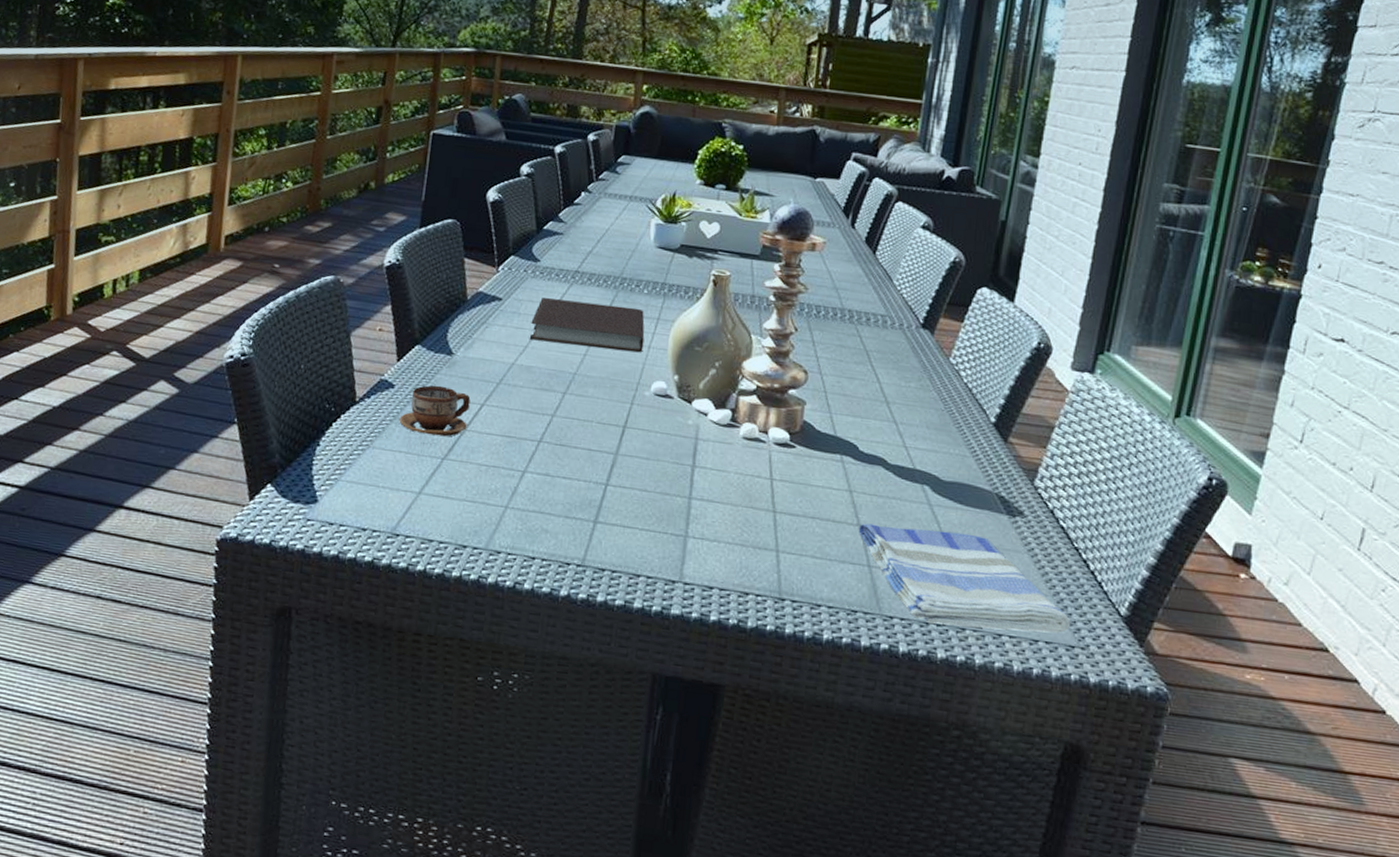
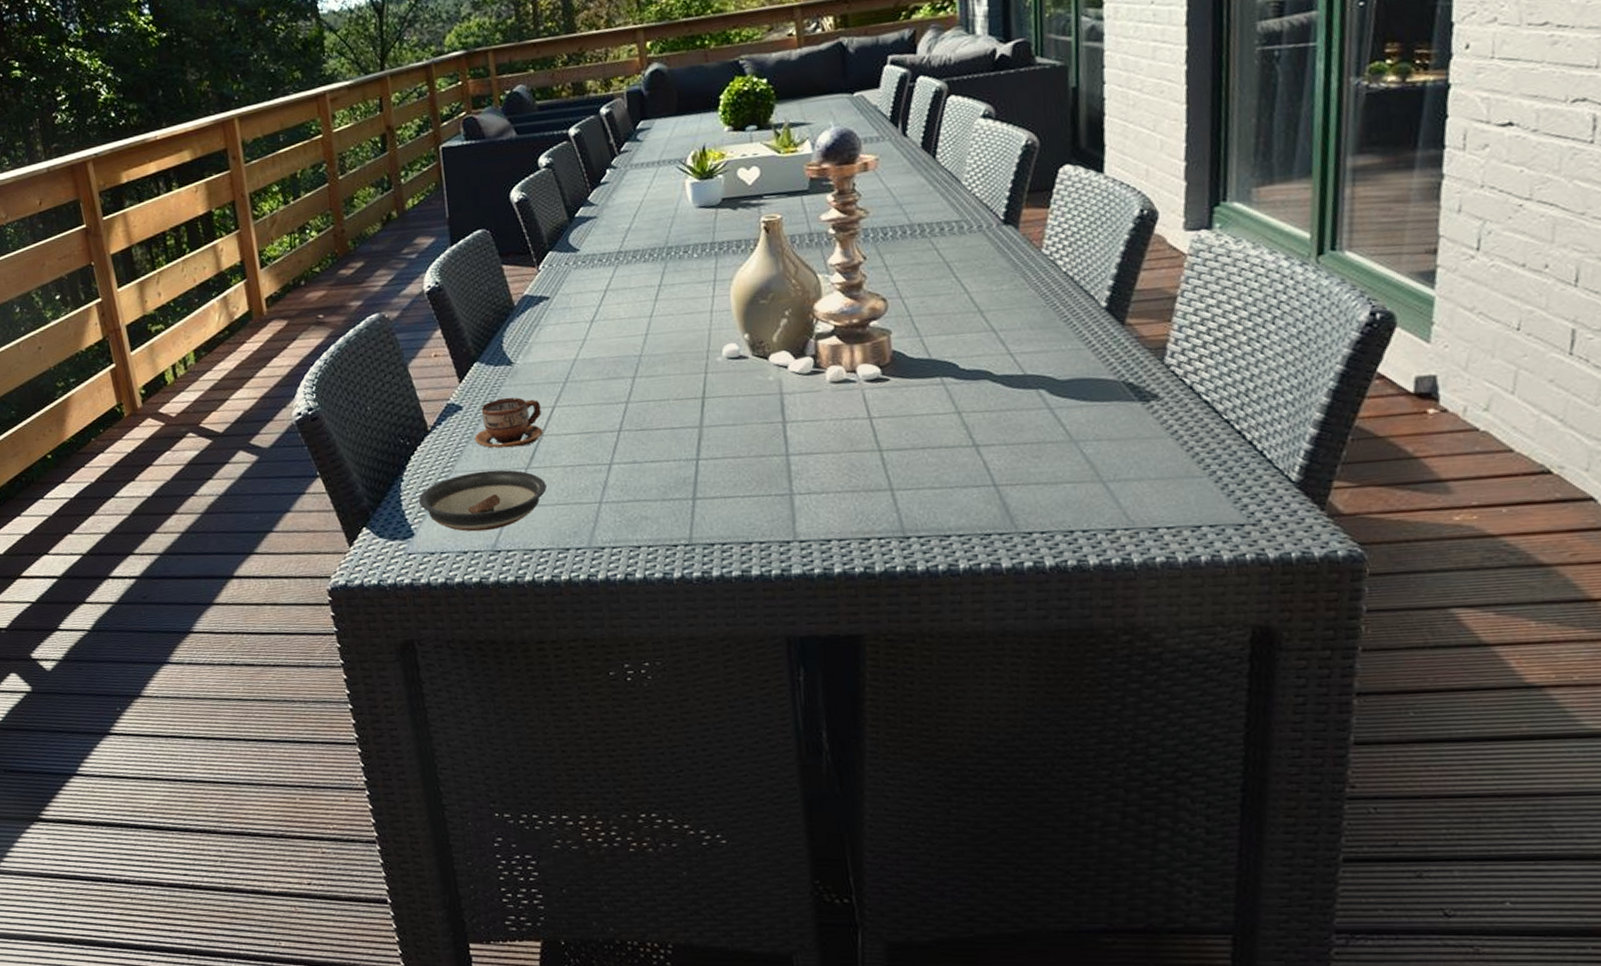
saucer: none [330,451,459,513] -> present [419,469,547,532]
notebook: present [529,297,645,353] -> none [584,274,706,332]
dish towel: present [859,523,1070,633] -> none [976,430,1235,532]

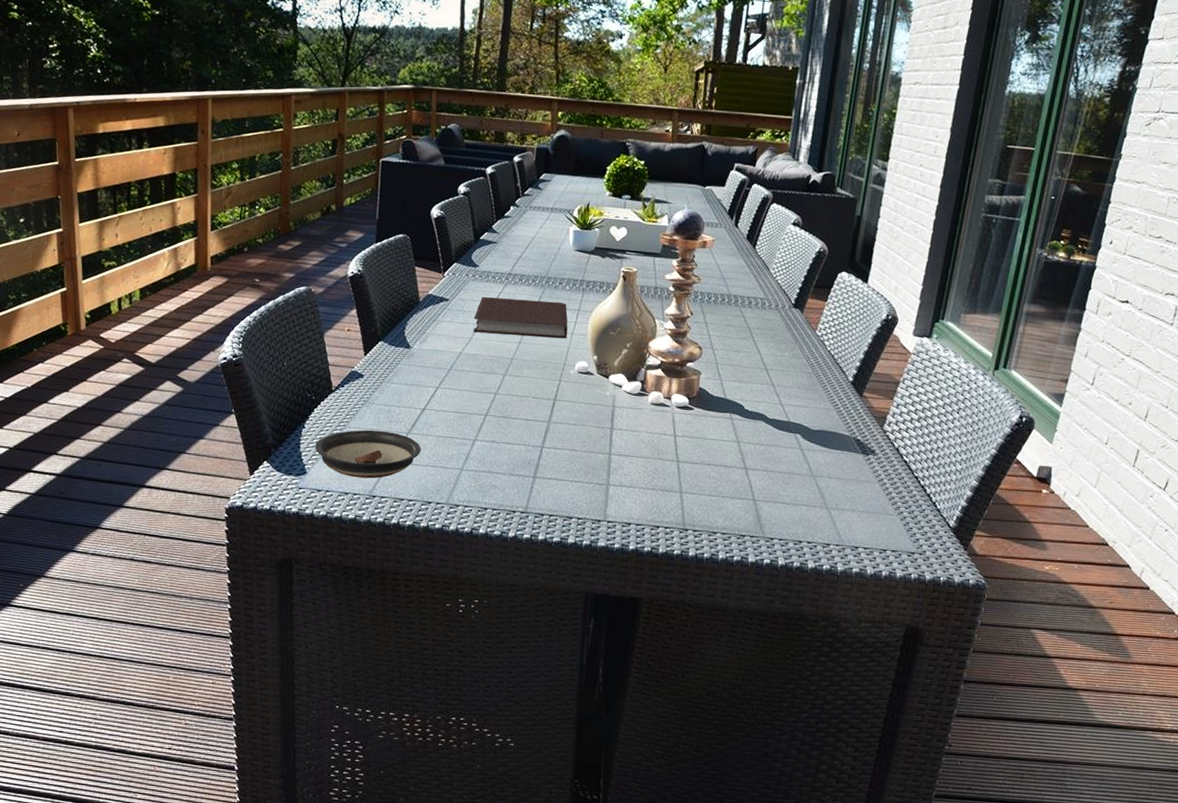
cup: present [474,397,544,448] -> none [369,373,427,415]
notebook: none [584,274,706,332] -> present [473,296,568,339]

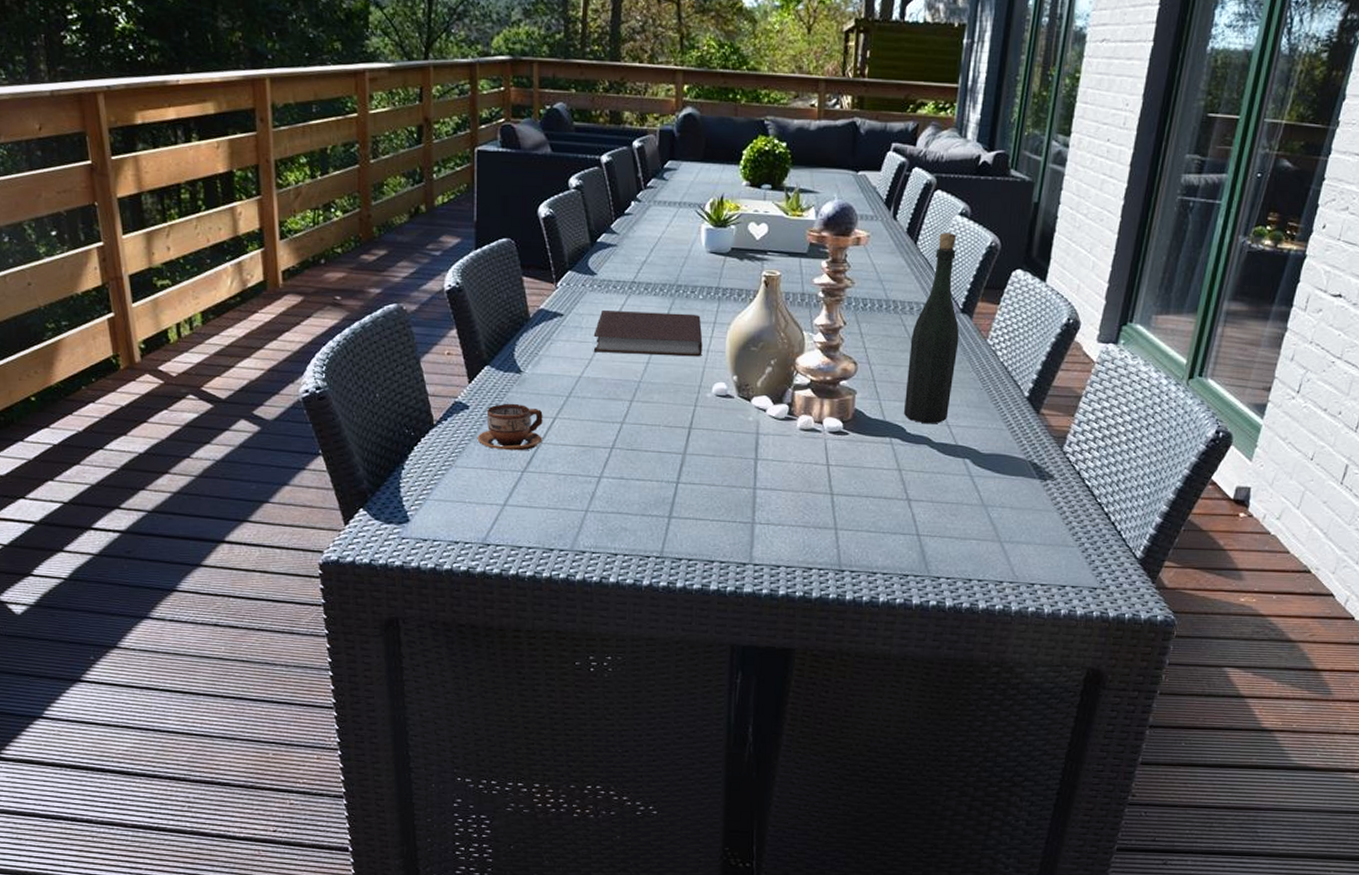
saucer: present [315,429,421,479] -> none [418,469,539,525]
cup: none [369,373,427,415] -> present [477,403,543,451]
bottle: none [742,239,792,402] -> present [903,232,960,424]

